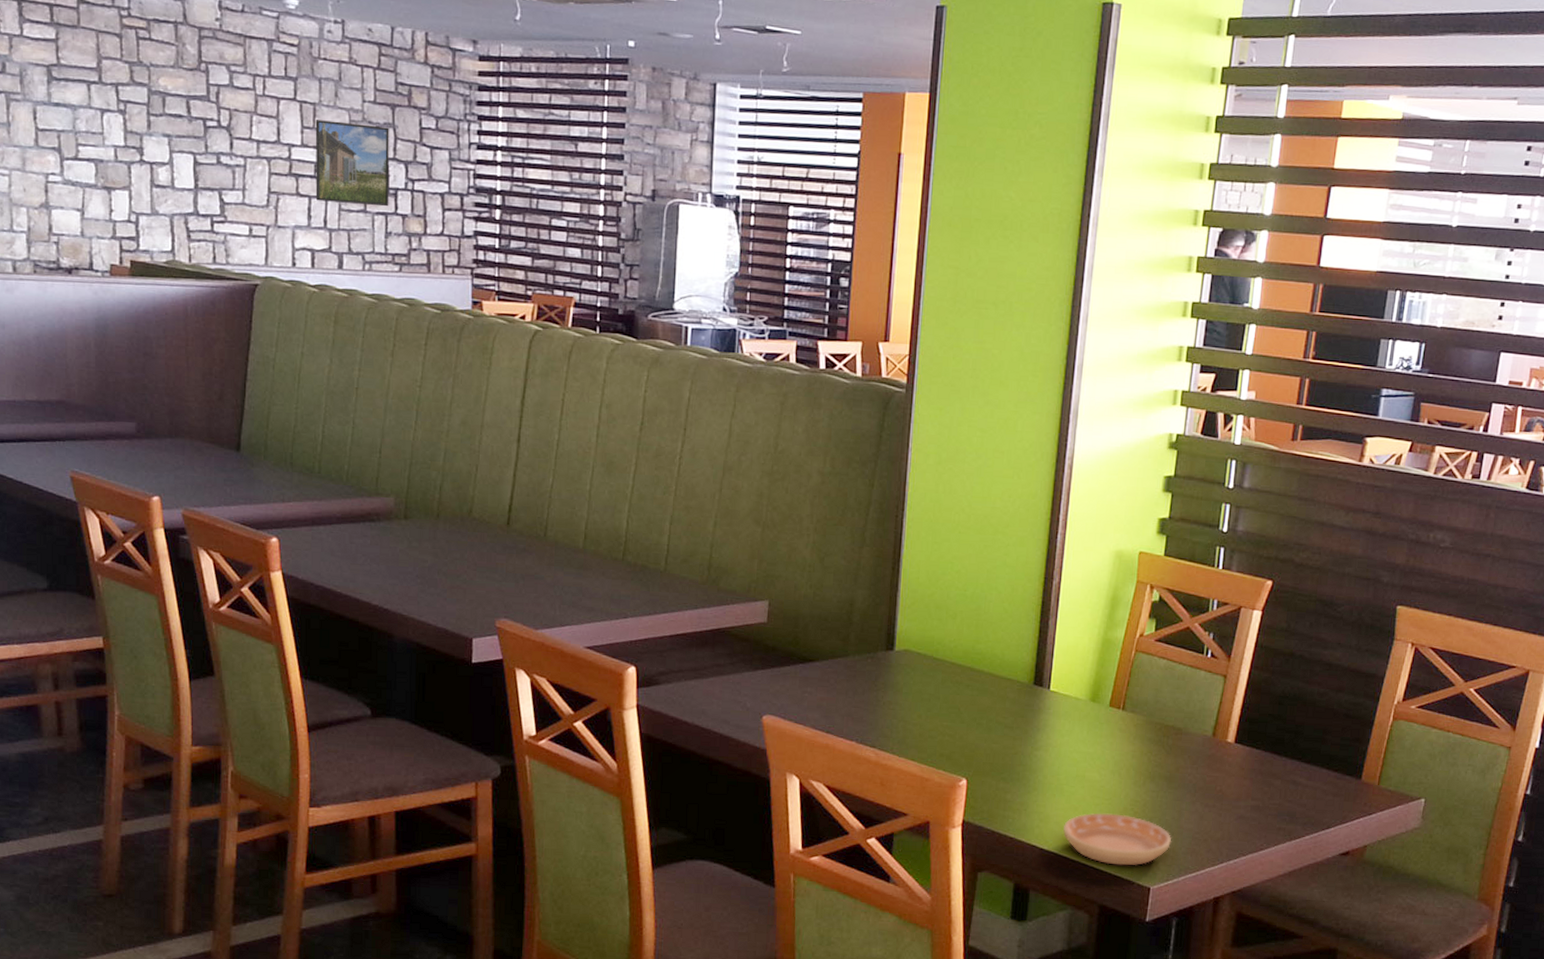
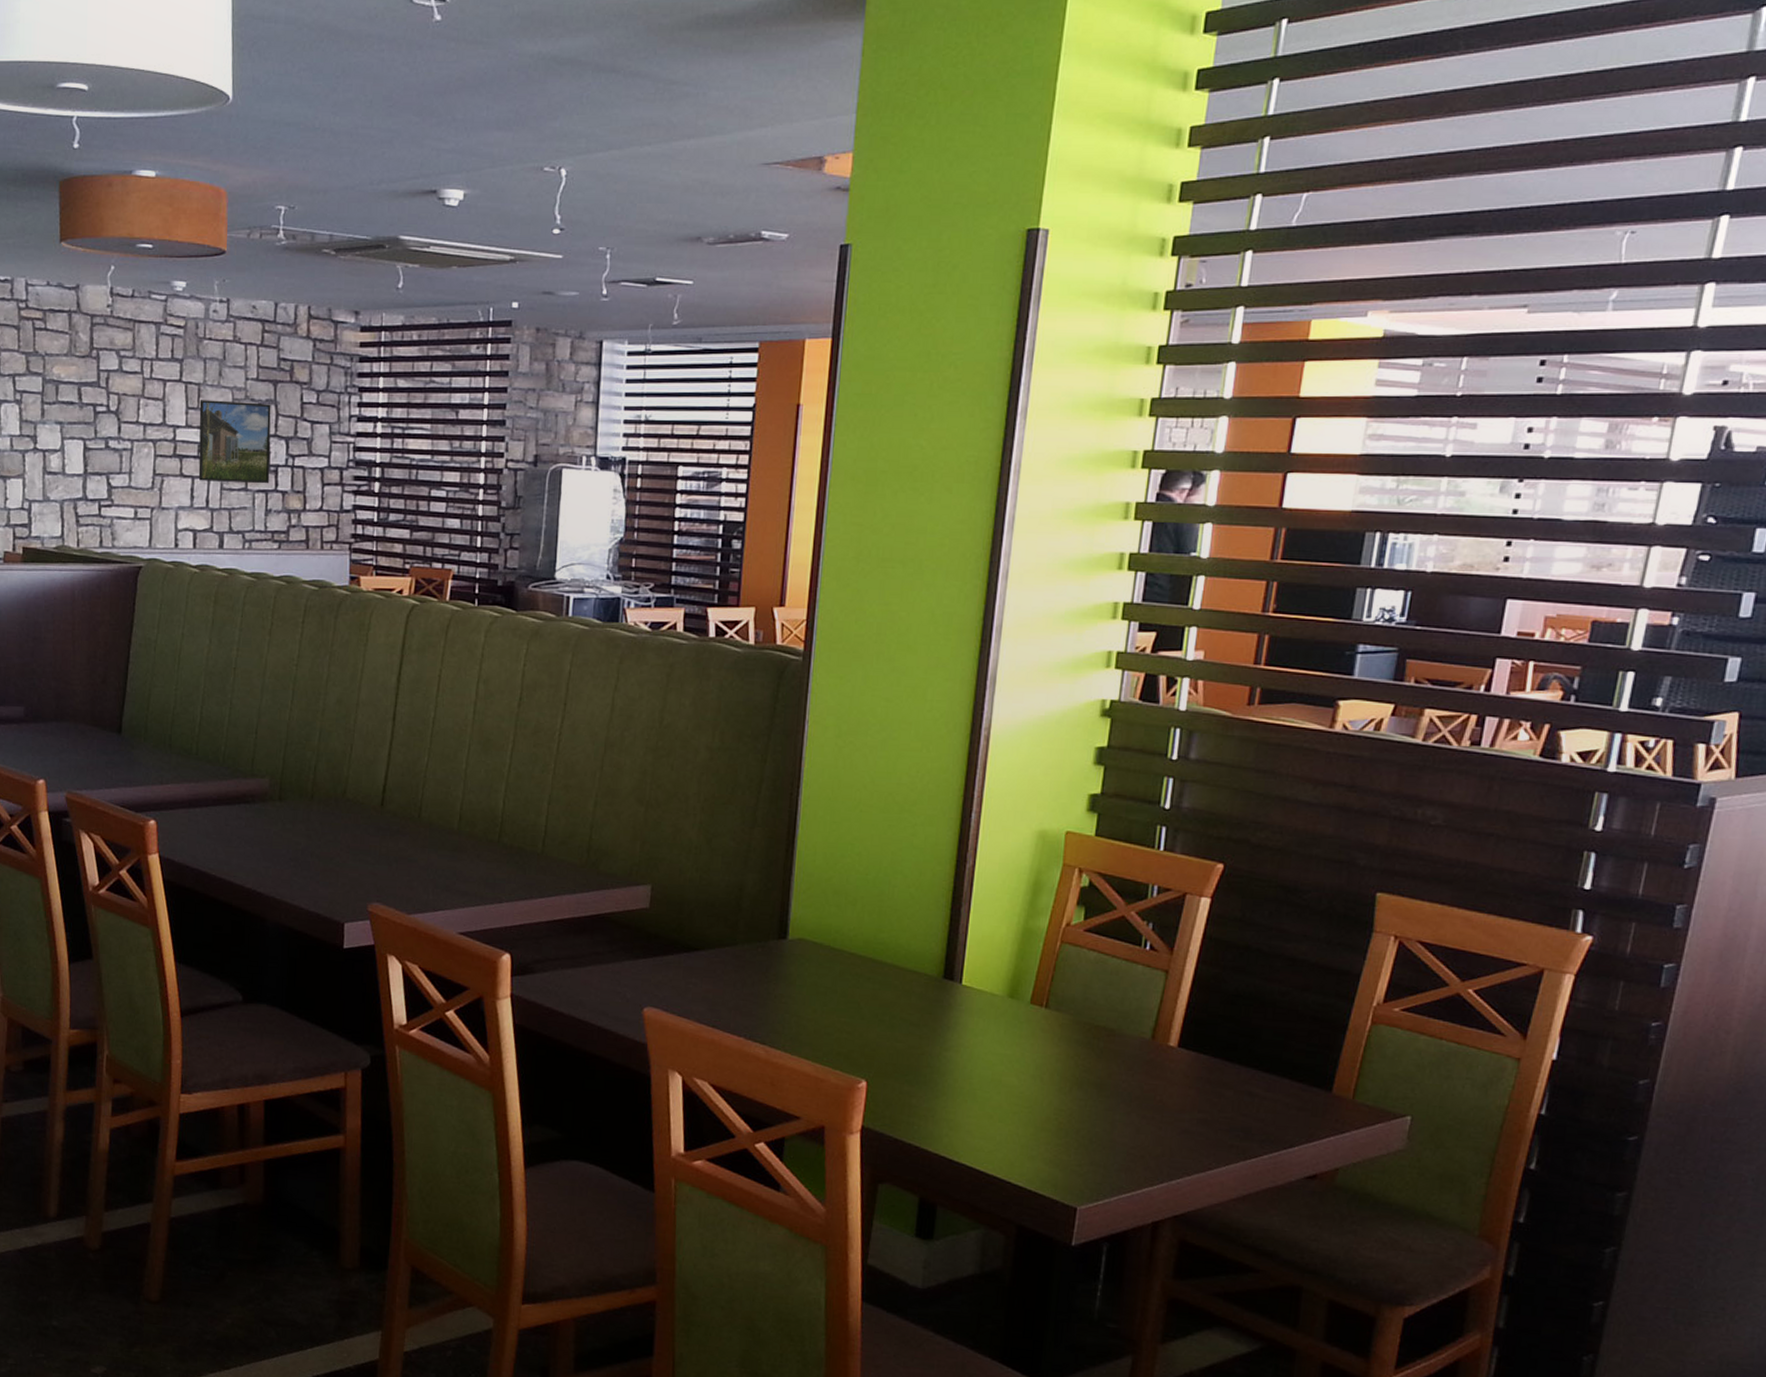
saucer: present [1063,813,1172,866] -> none [976,1122,1103,1183]

